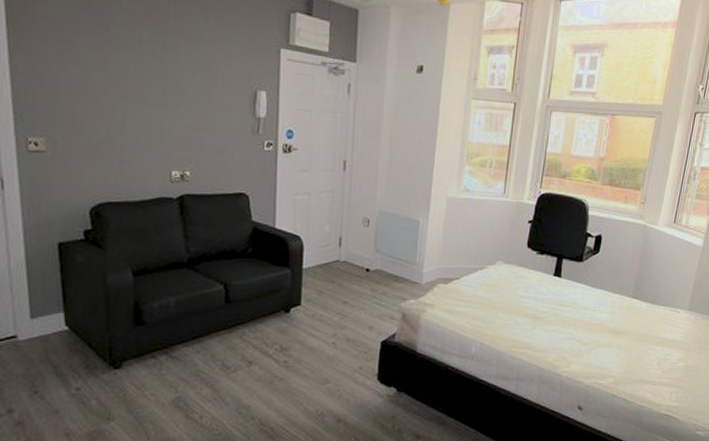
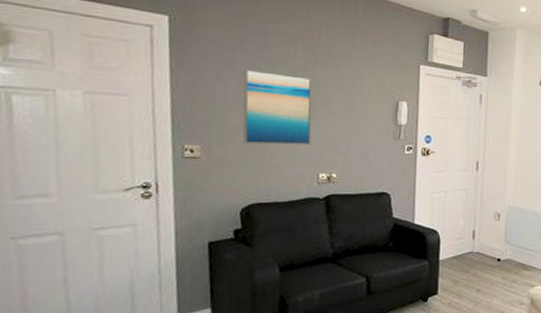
wall art: none [86,51,163,140] -> present [242,68,313,146]

